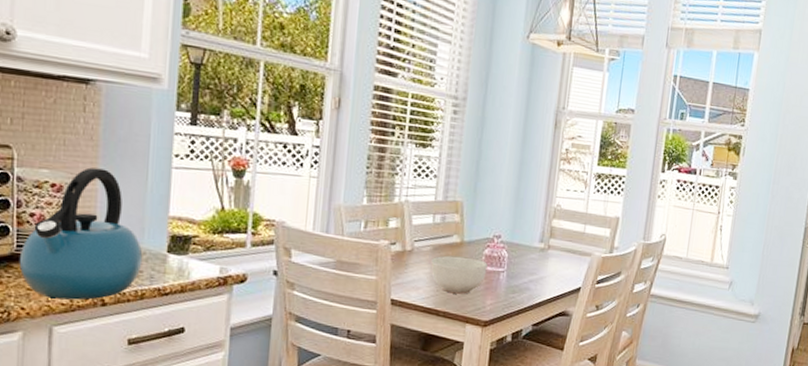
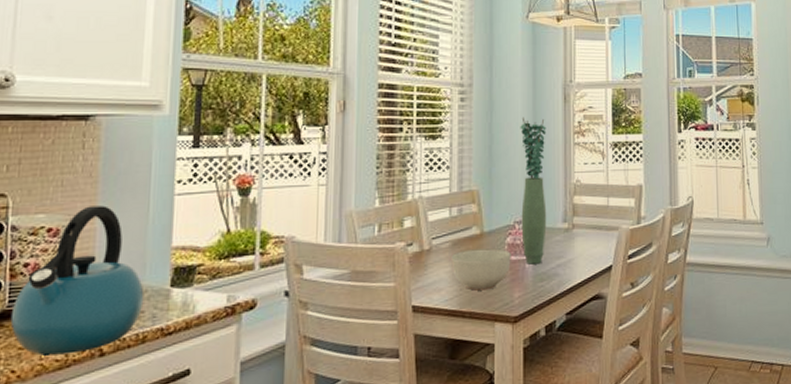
vase: none [499,137,534,277] -> present [520,117,547,265]

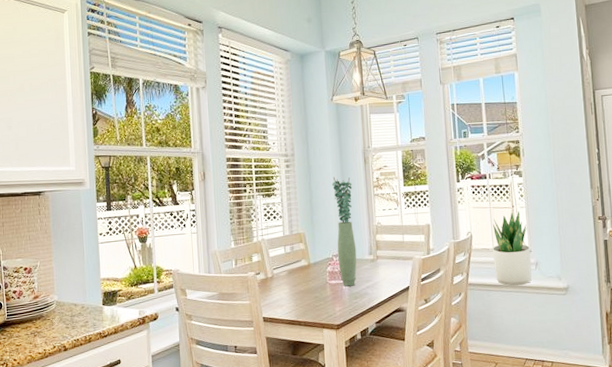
kettle: present [10,206,145,356] -> none [9,252,87,350]
bowl: present [451,248,511,291] -> none [288,275,332,306]
planter: none [717,173,763,268] -> present [493,212,532,286]

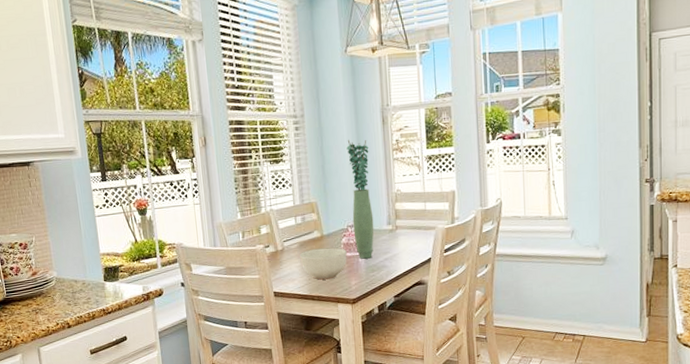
bowl: none [288,275,332,306] -> present [300,247,347,280]
planter: present [493,212,532,286] -> none [524,175,567,257]

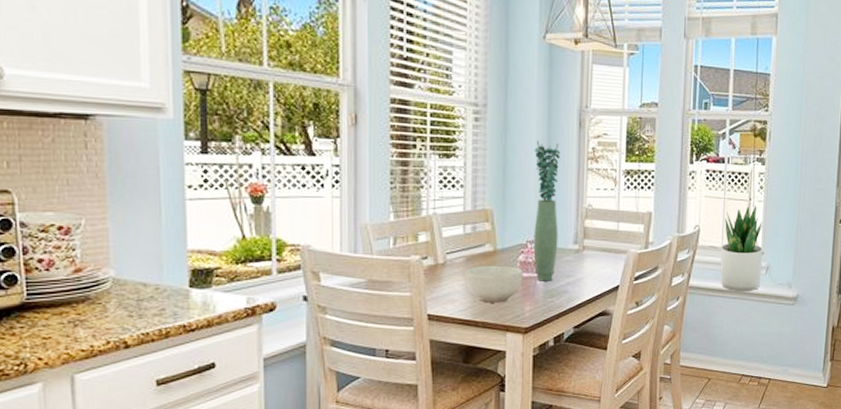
planter: none [524,175,567,257] -> present [720,206,763,292]

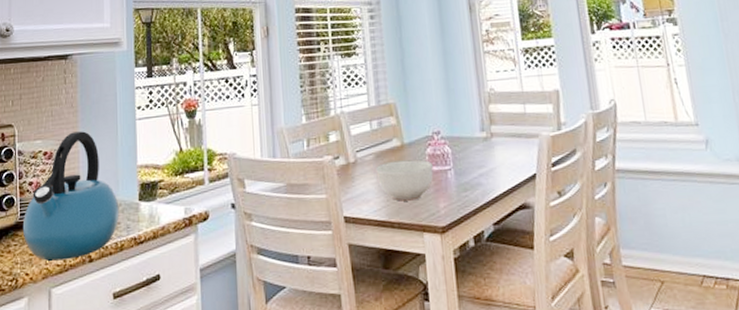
kettle: none [30,206,164,346] -> present [22,131,120,261]
vase: present [533,140,561,281] -> none [429,29,466,175]
planter: present [720,206,763,292] -> none [643,71,702,173]

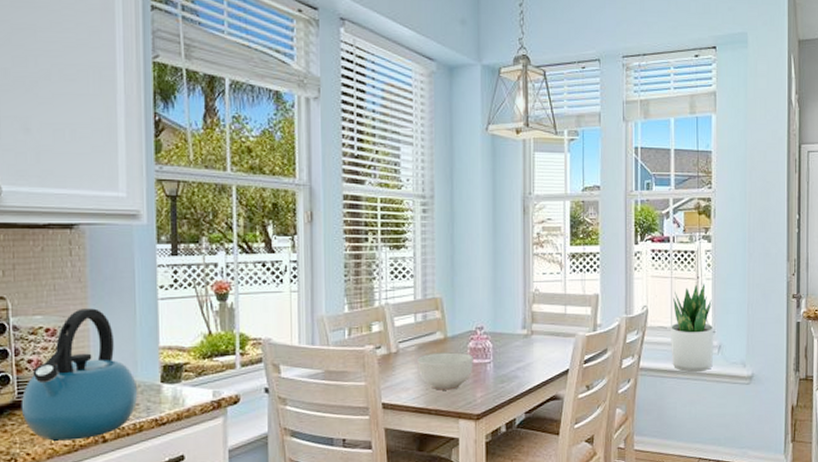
planter: none [643,71,702,173] -> present [671,284,714,373]

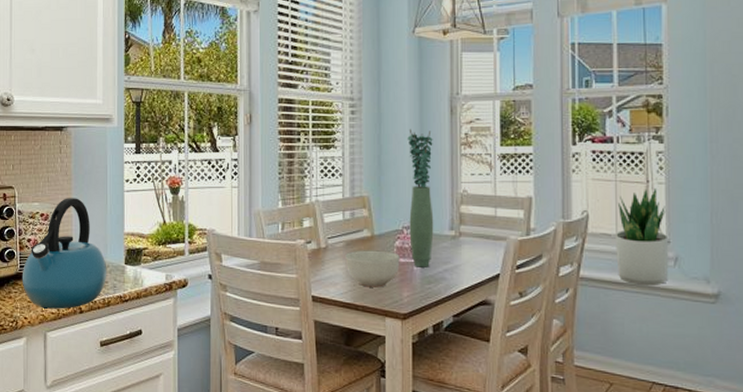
vase: none [481,228,507,367] -> present [407,128,434,268]

